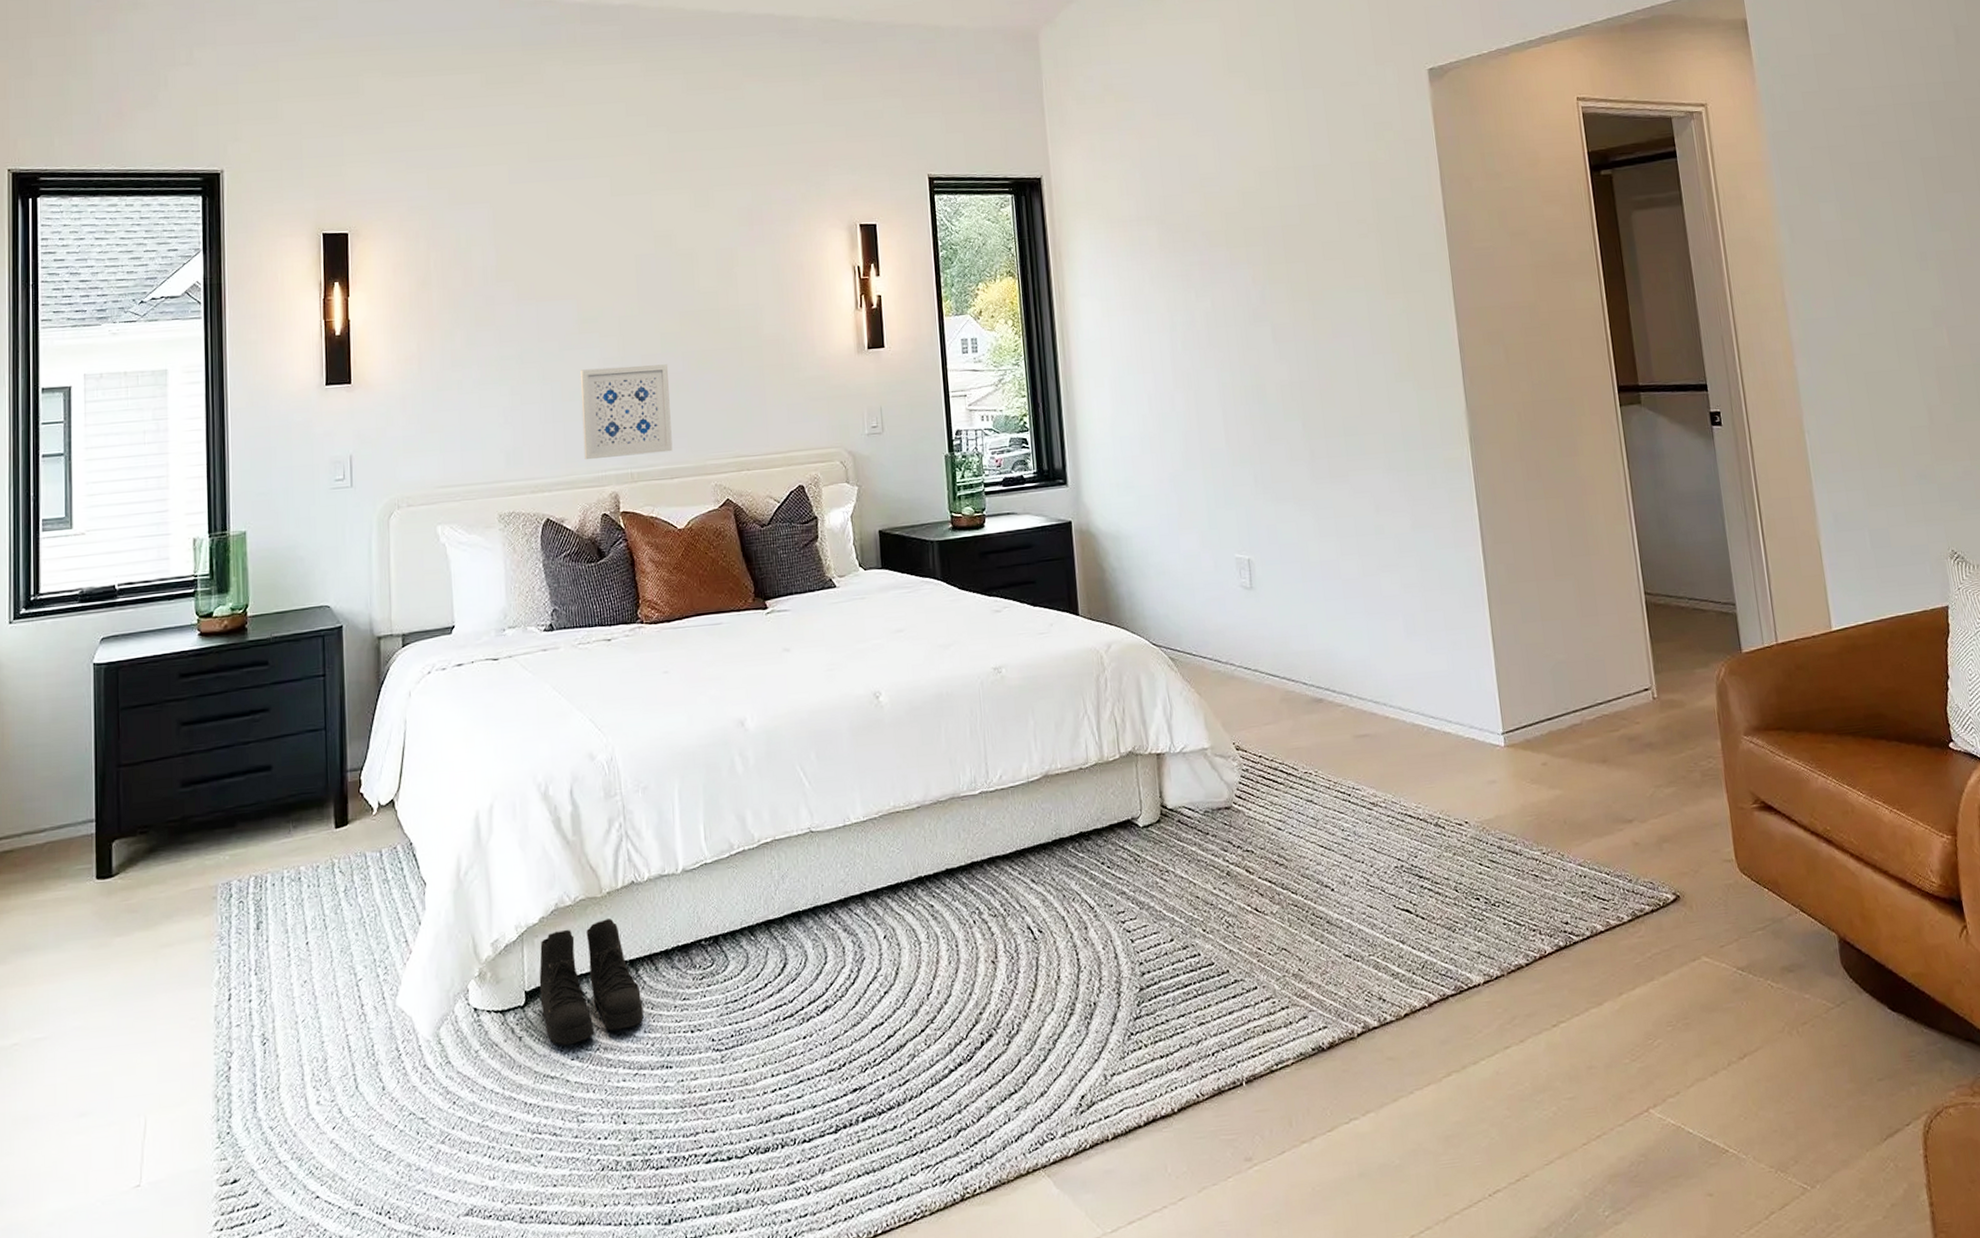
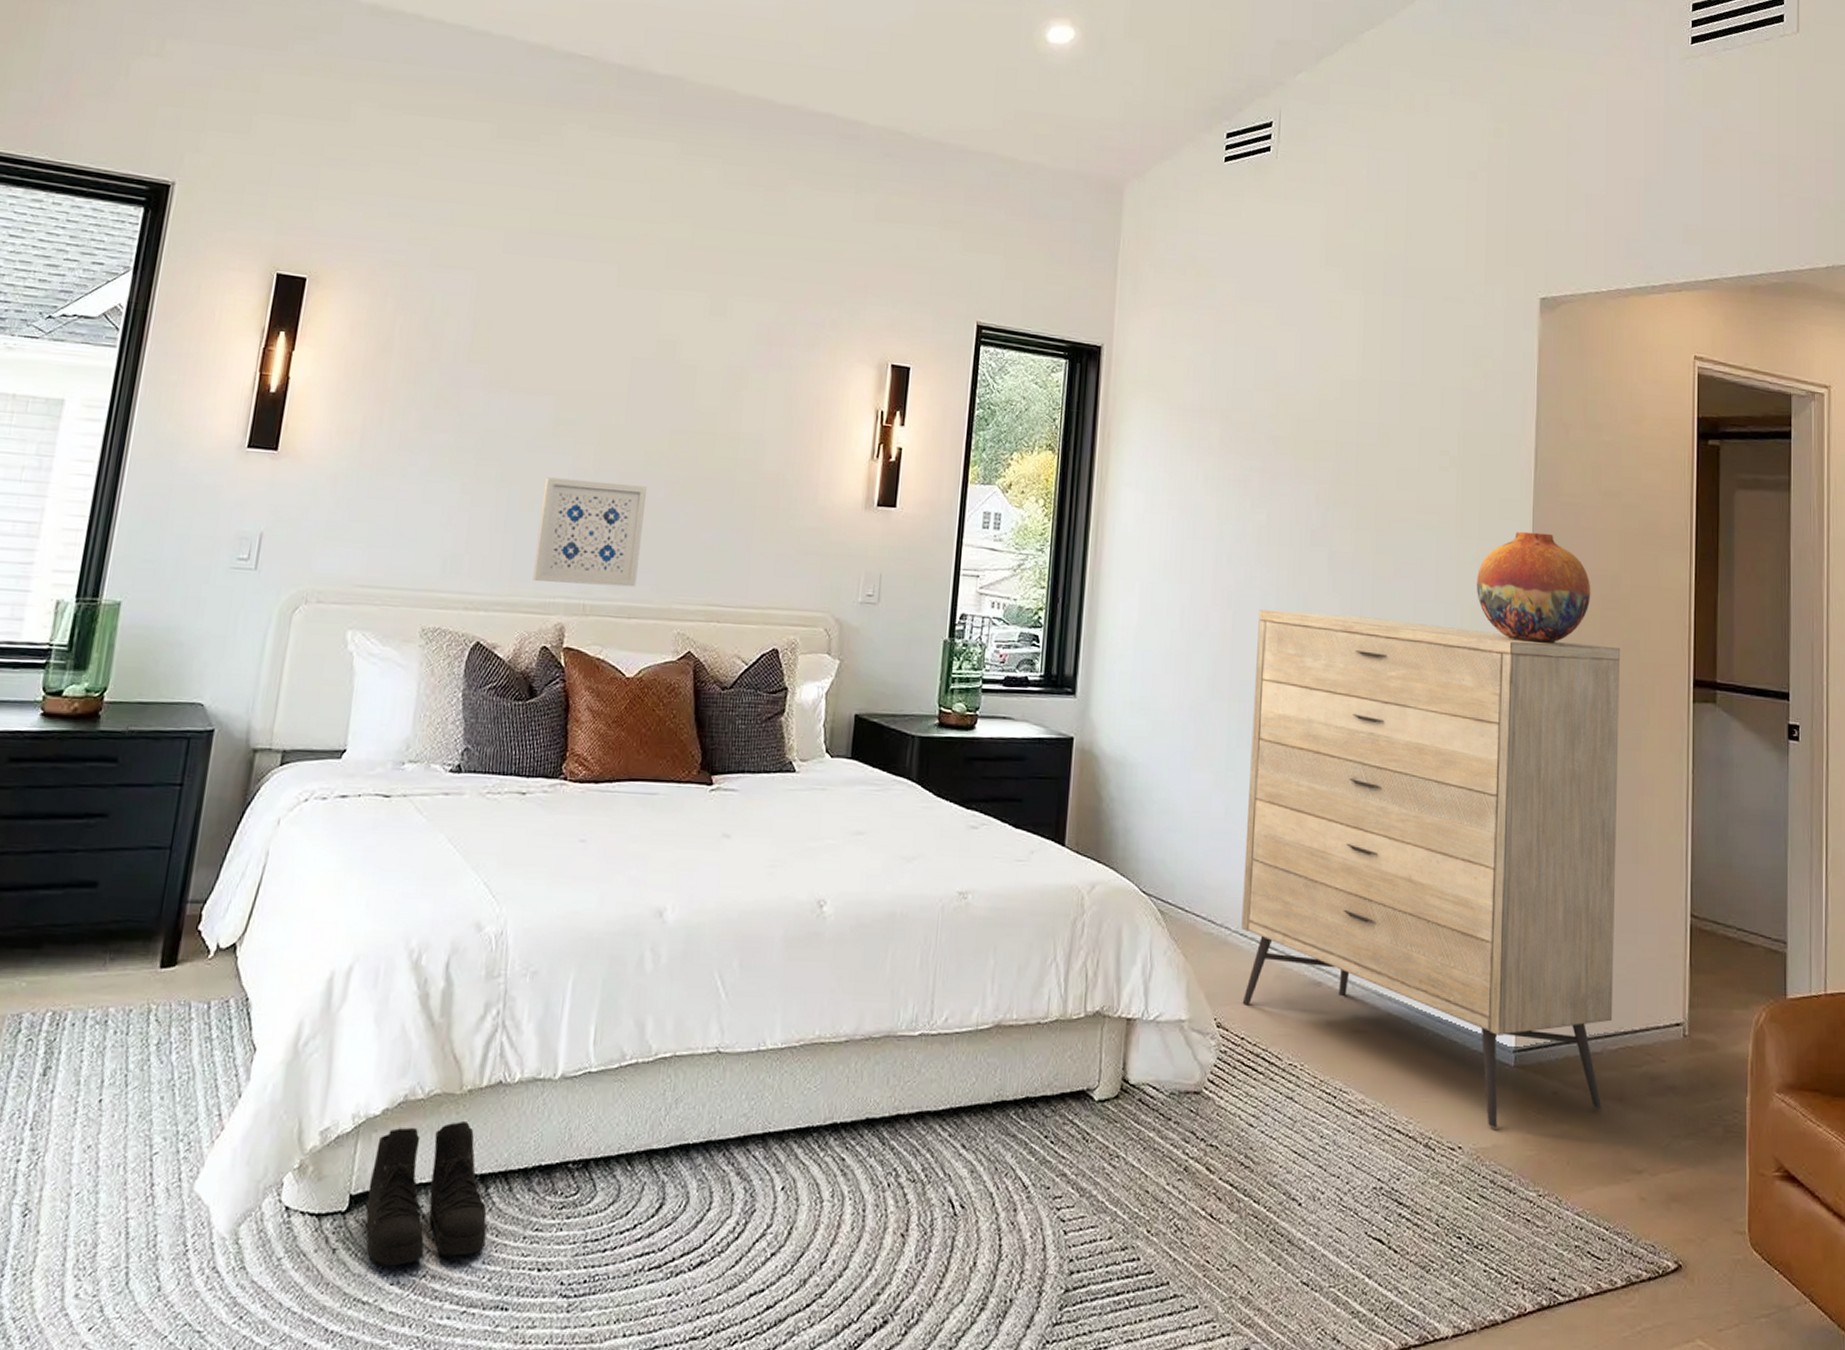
dresser: none [1217,368,1588,801] -> present [1241,609,1621,1128]
vase: none [1407,277,1514,377] -> present [1477,531,1591,644]

